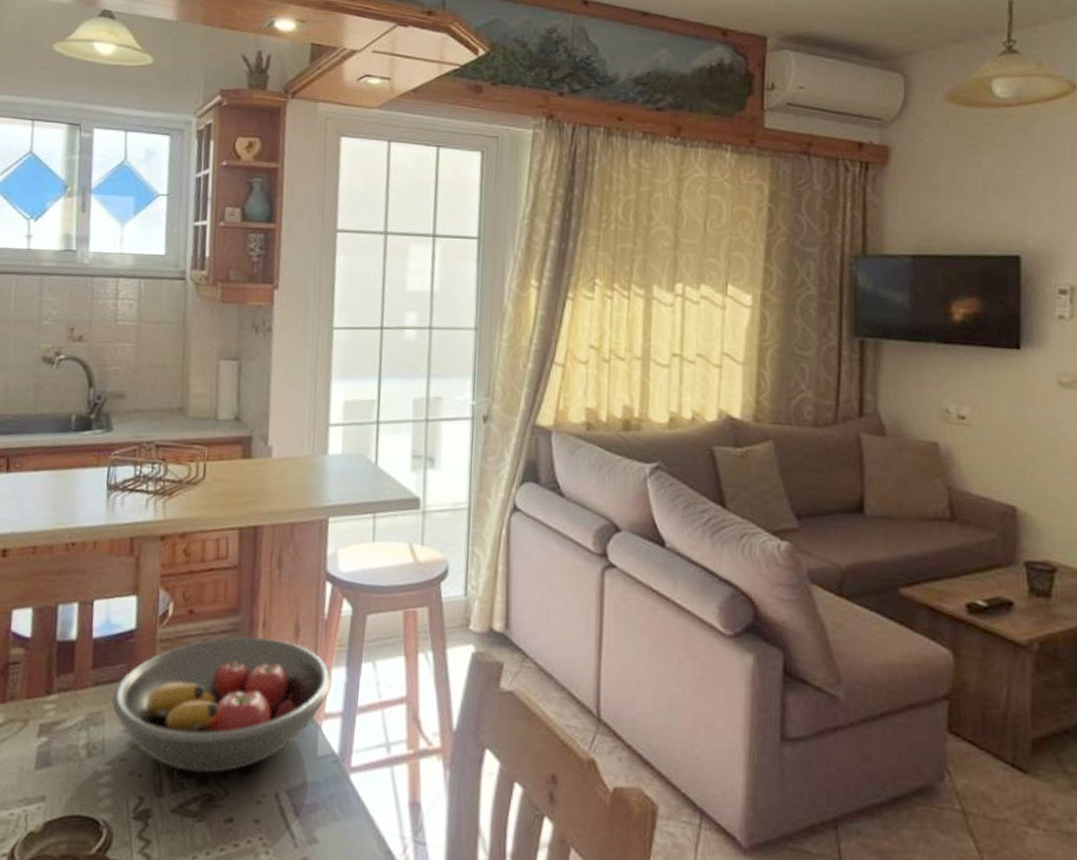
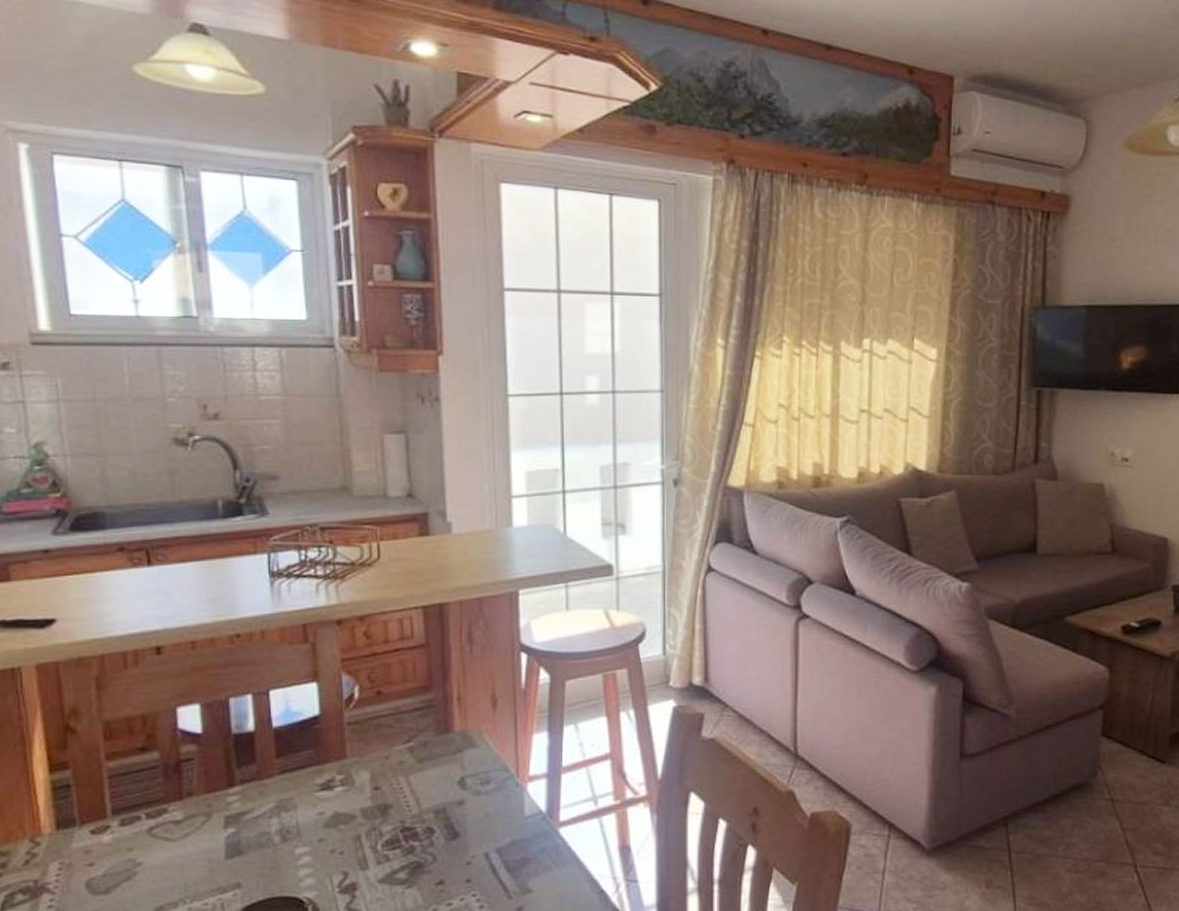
fruit bowl: present [112,637,332,773] -> none [301,711,534,844]

